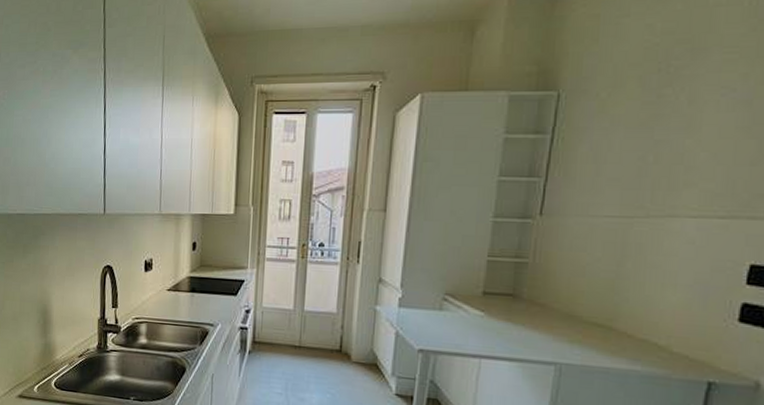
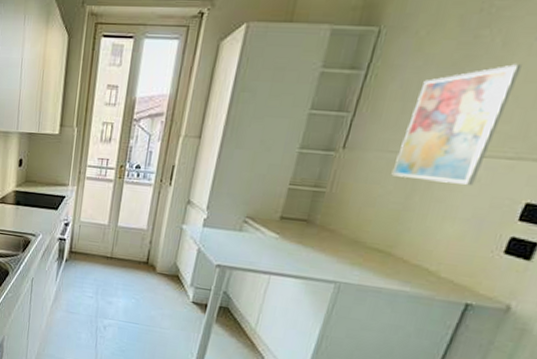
wall art: none [597,121,713,248] -> present [391,64,522,185]

